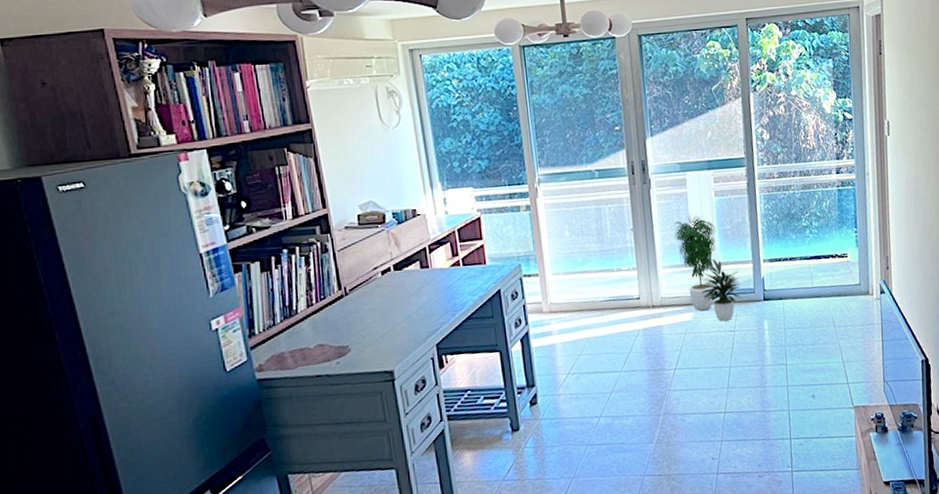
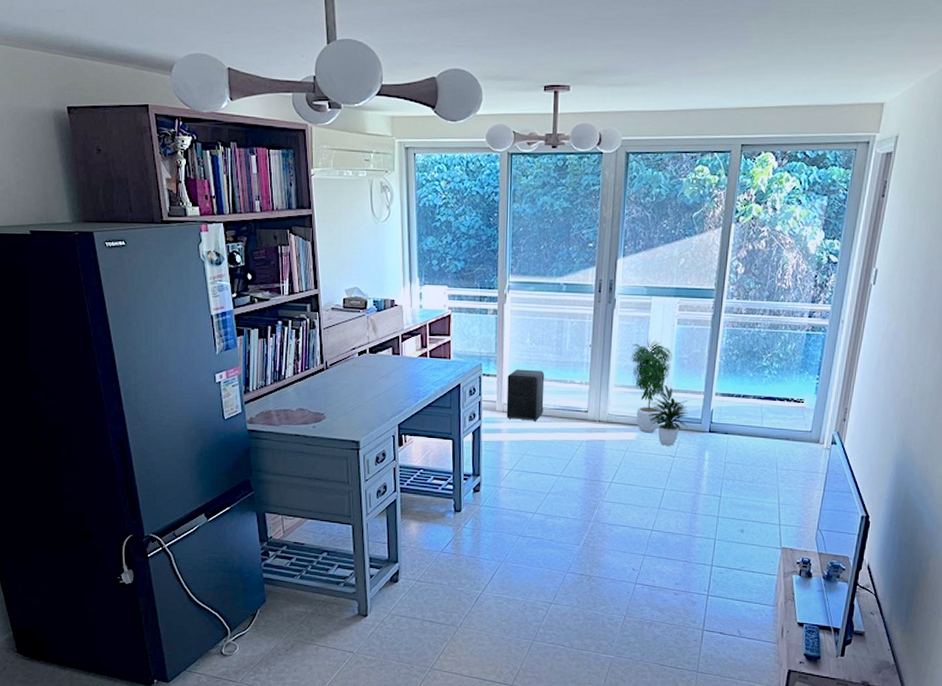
speaker: none [550,263,594,319] -> present [506,369,545,422]

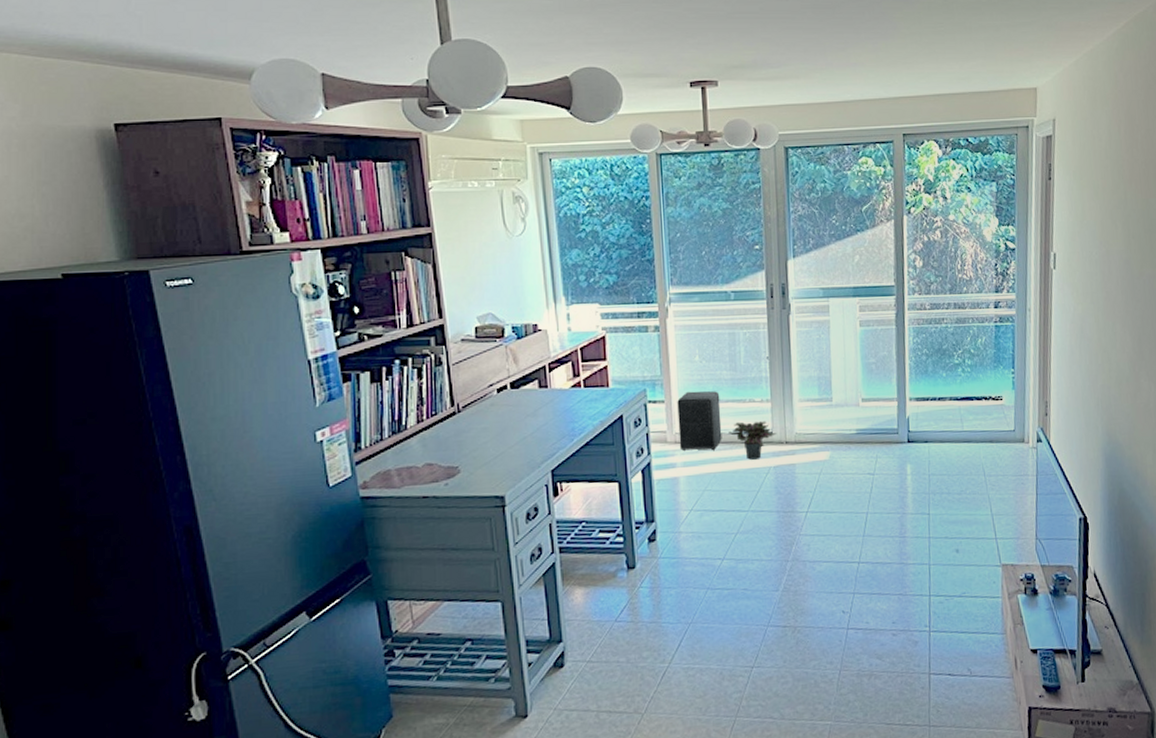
potted plant: none [550,399,592,433] -> present [729,421,777,460]
potted plant: present [630,340,688,446] -> none [813,346,884,463]

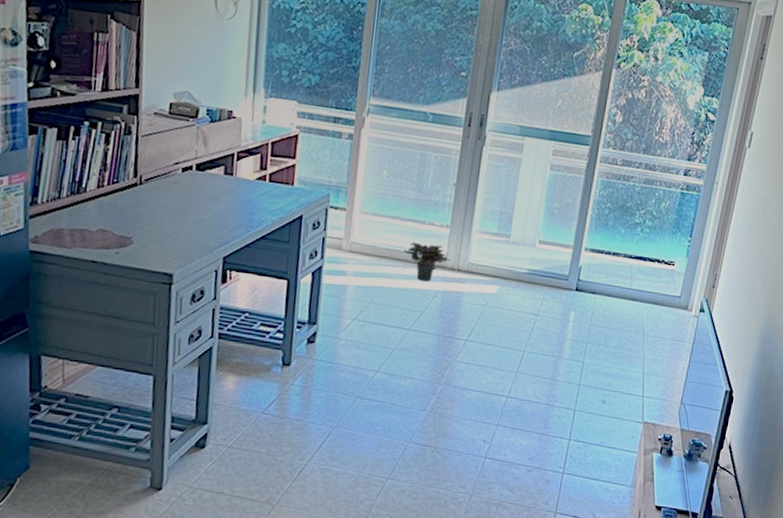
speaker: present [677,391,722,451] -> none [353,203,402,266]

